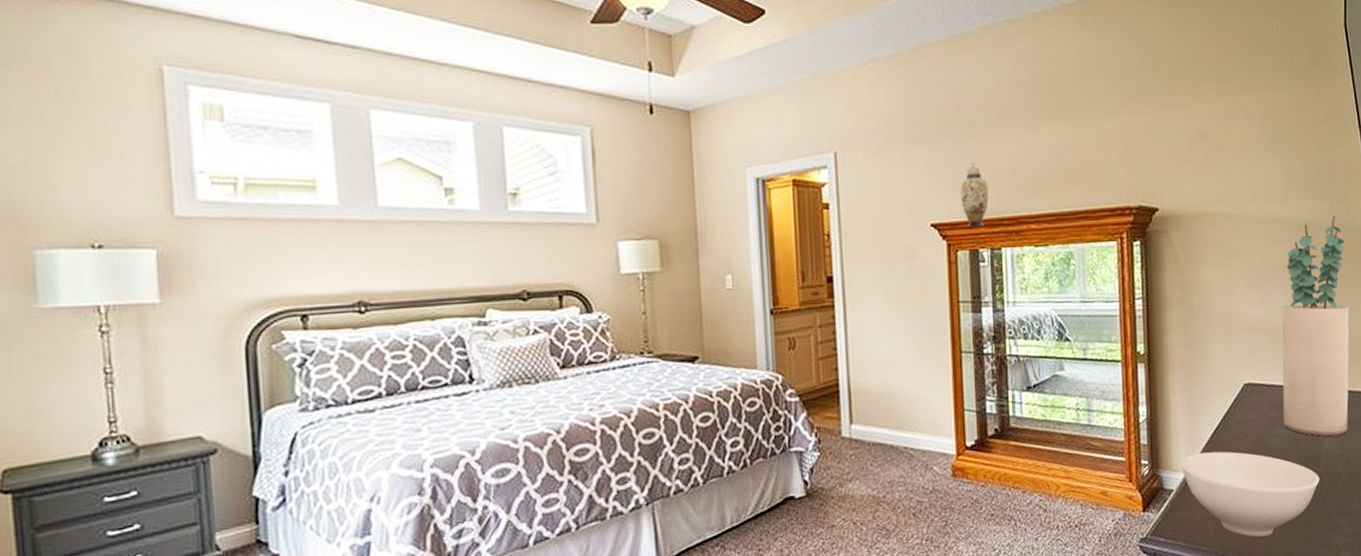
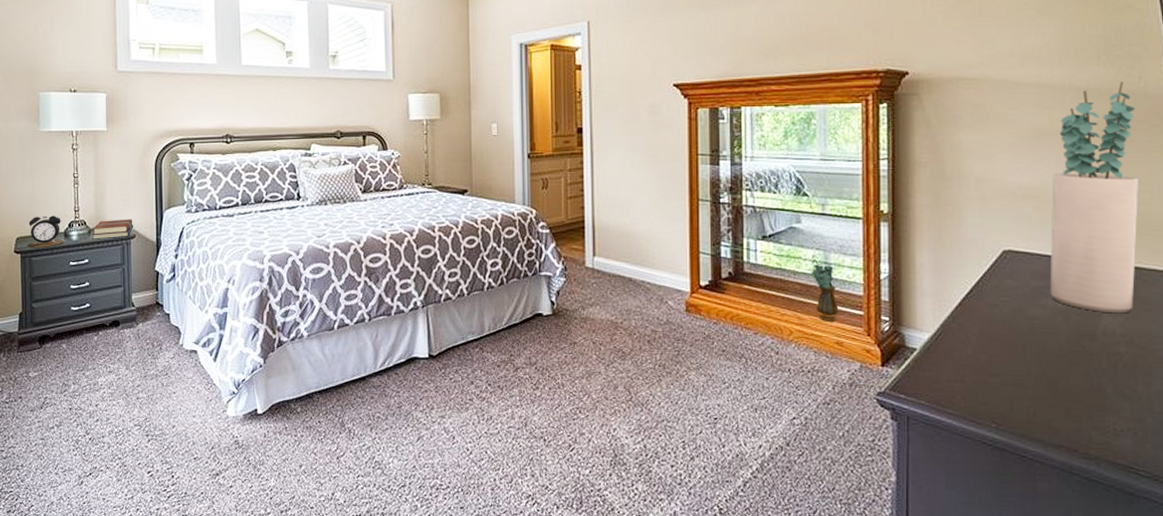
alarm clock: none [23,428,91,484] -> present [27,213,64,248]
books: none [142,427,214,461] -> present [92,219,134,239]
ginger jar: present [960,162,989,227] -> none [702,28,730,87]
vase: none [1075,409,1102,472] -> present [811,261,839,322]
bowl: present [1180,451,1320,538] -> none [925,315,1095,408]

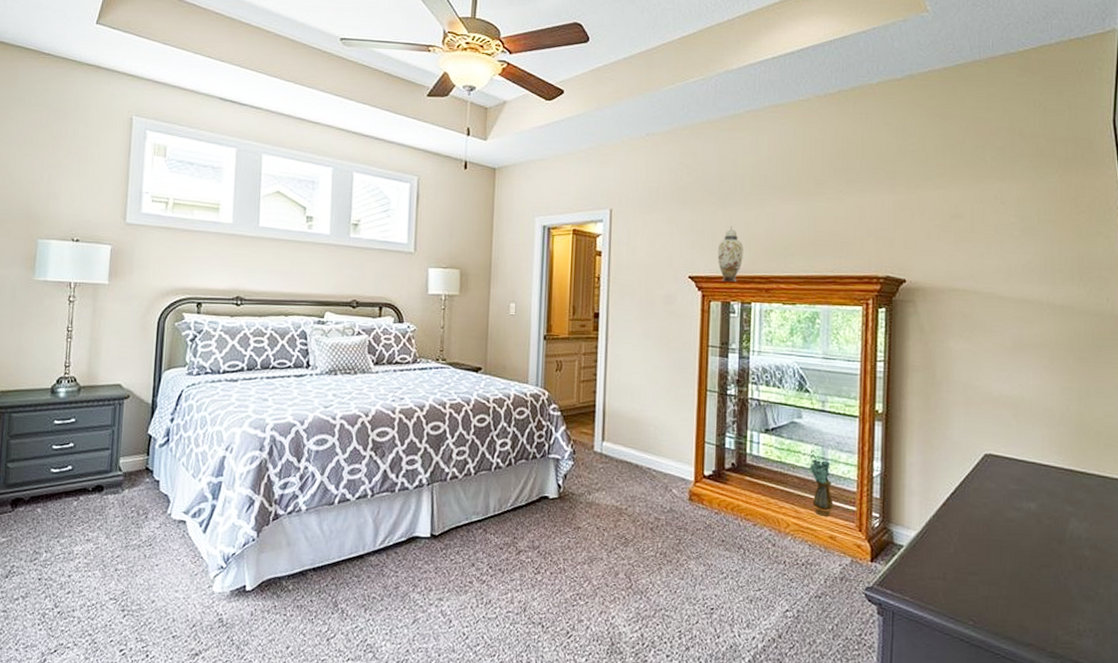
alarm clock: present [27,213,64,248] -> none [8,367,50,404]
books: present [92,219,134,239] -> none [82,378,129,398]
ginger jar: none [702,28,730,87] -> present [717,226,744,282]
vase: present [1049,82,1138,314] -> none [1025,302,1104,519]

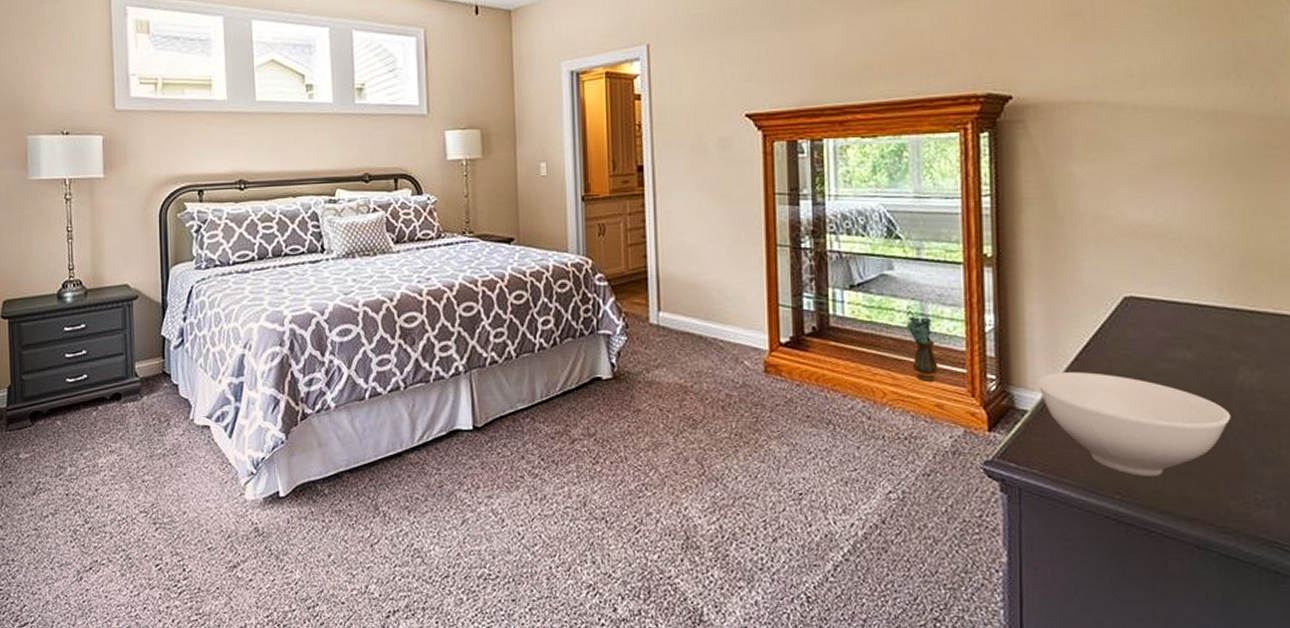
ginger jar: present [717,226,744,282] -> none [778,50,809,117]
bowl: none [912,514,1062,607] -> present [1036,372,1231,476]

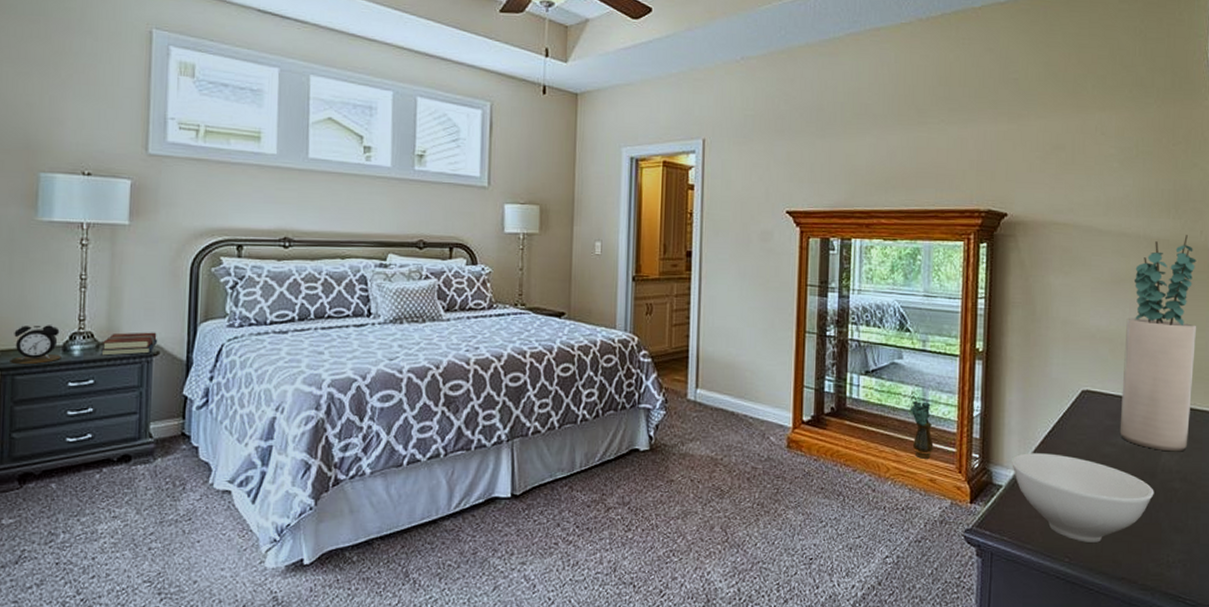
alarm clock: none [15,272,57,313] -> present [9,322,61,365]
books: none [89,277,137,301] -> present [101,332,158,356]
vase: none [1177,103,1277,367] -> present [1119,235,1197,452]

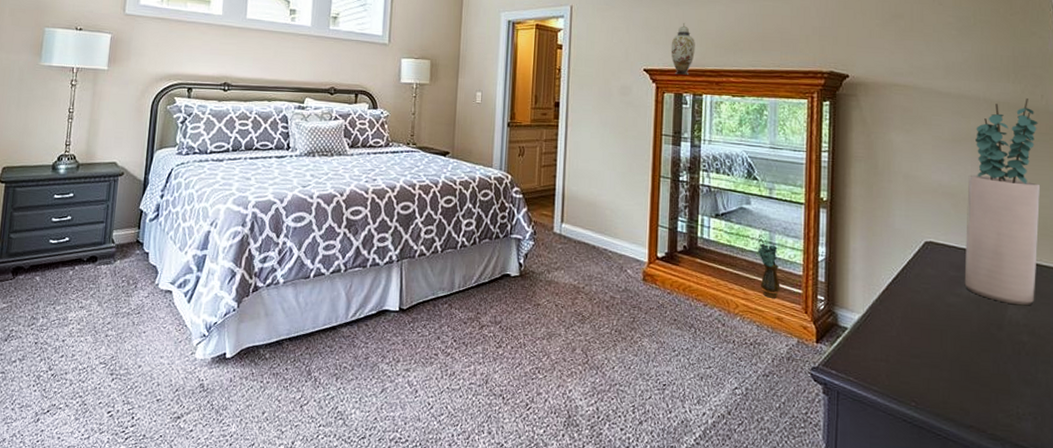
alarm clock: present [9,322,61,365] -> none [13,145,51,179]
books: present [101,332,158,356] -> none [80,156,124,175]
ginger jar: none [816,157,843,217] -> present [671,22,695,75]
bowl: present [1011,453,1154,543] -> none [855,298,1001,389]

